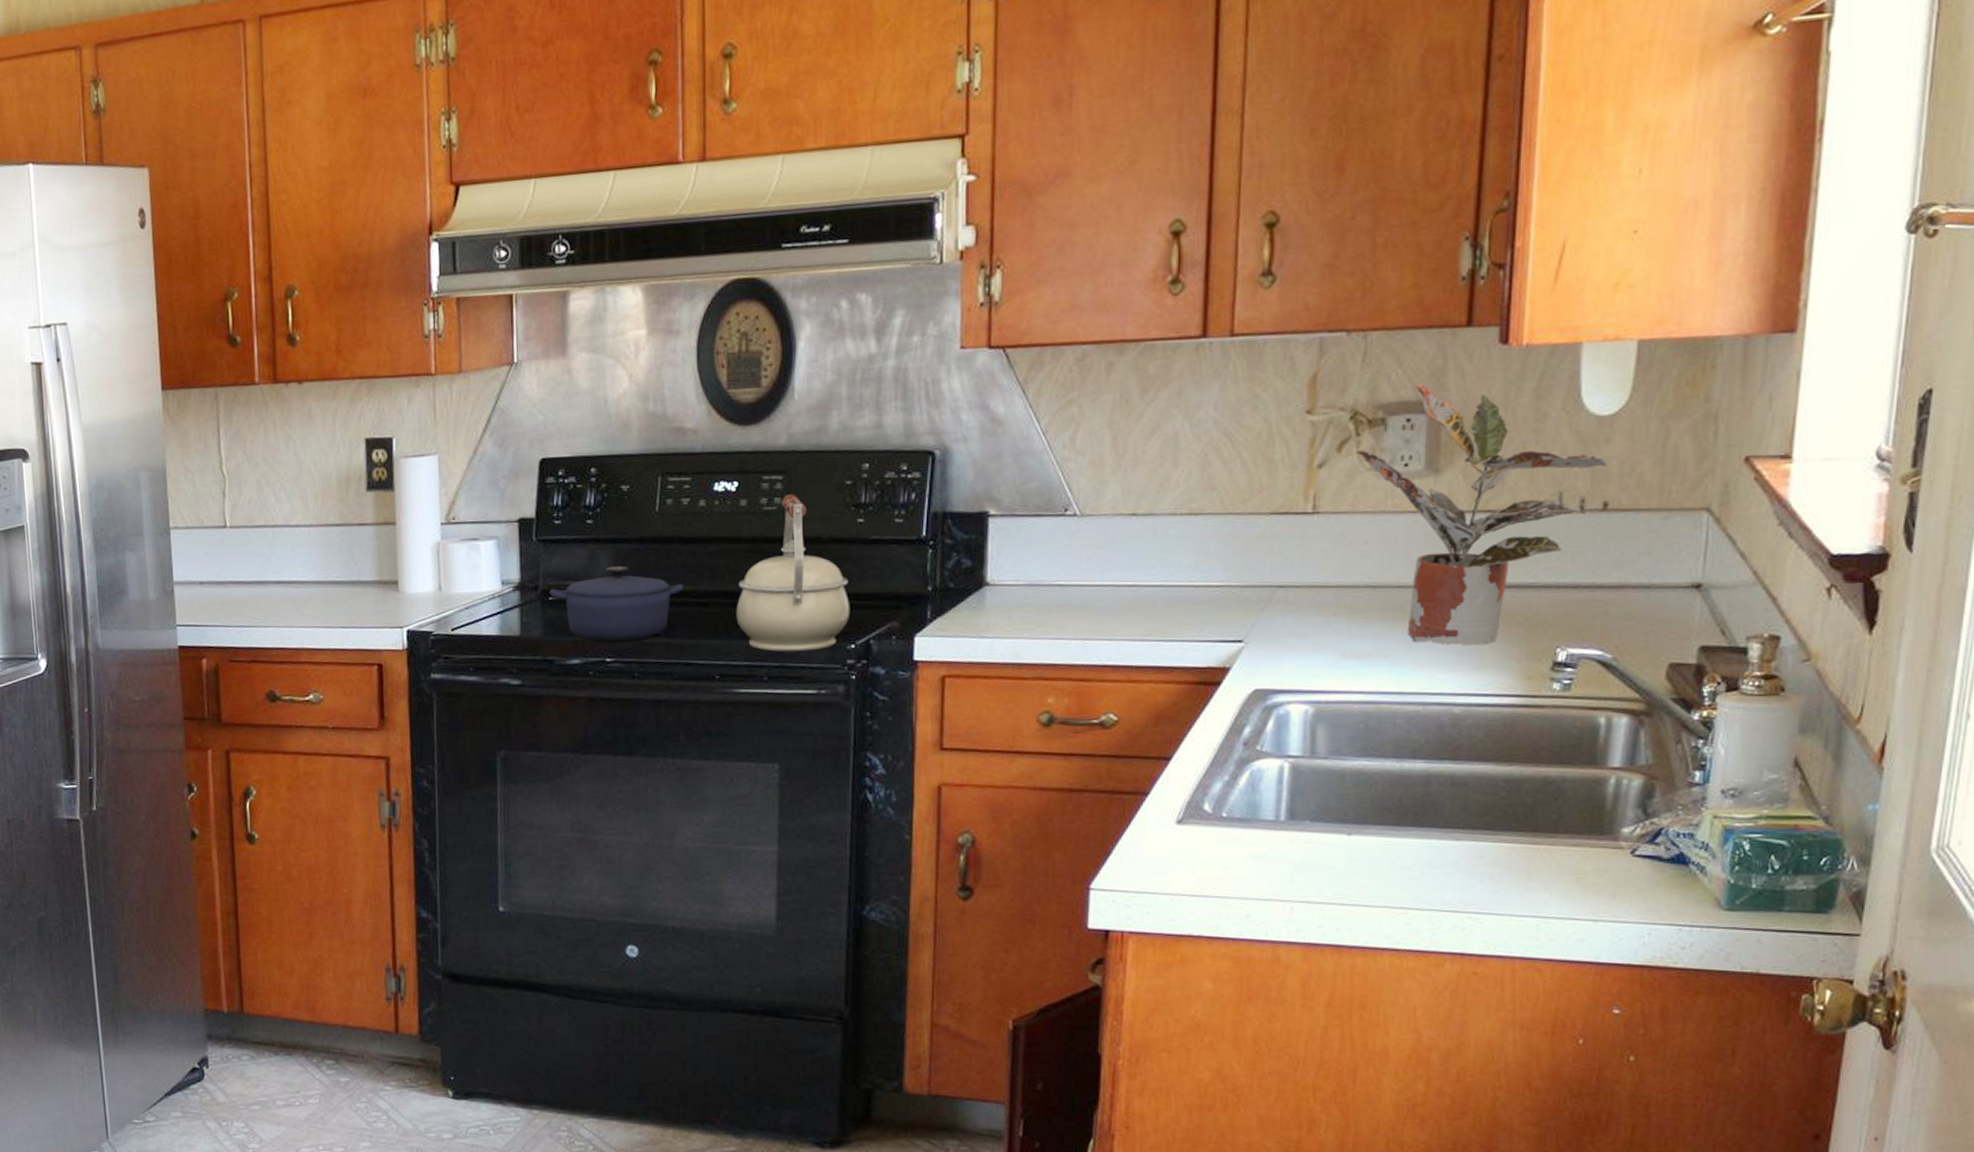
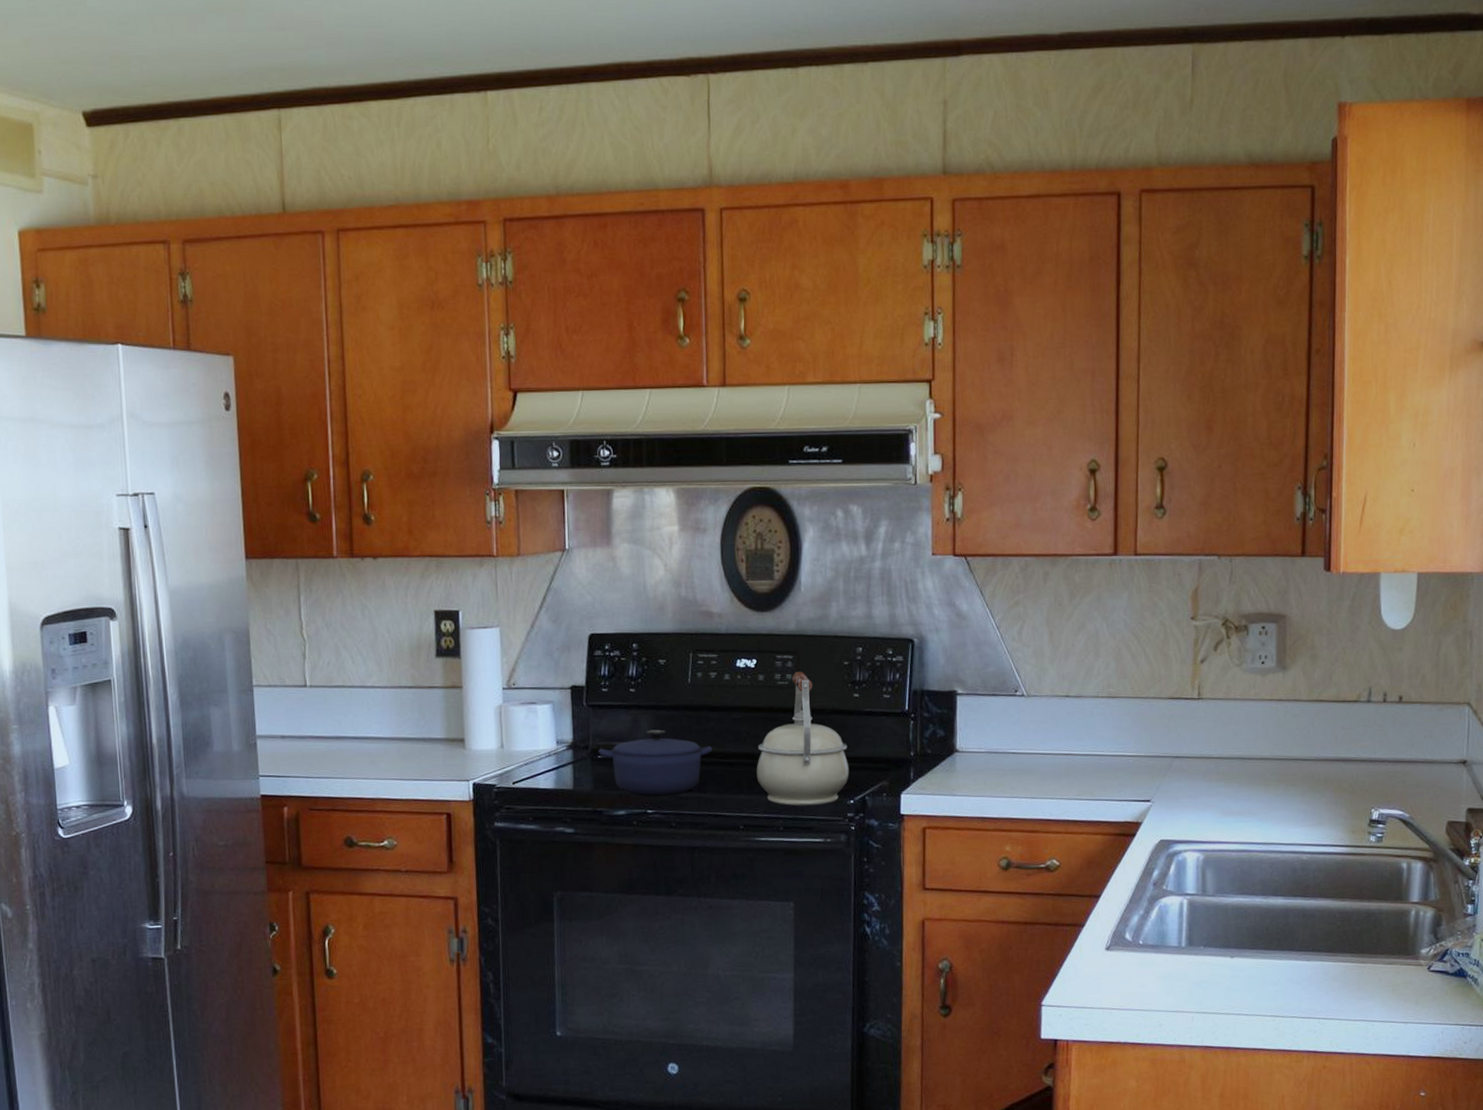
potted plant: present [1355,382,1608,646] -> none [1227,598,1401,806]

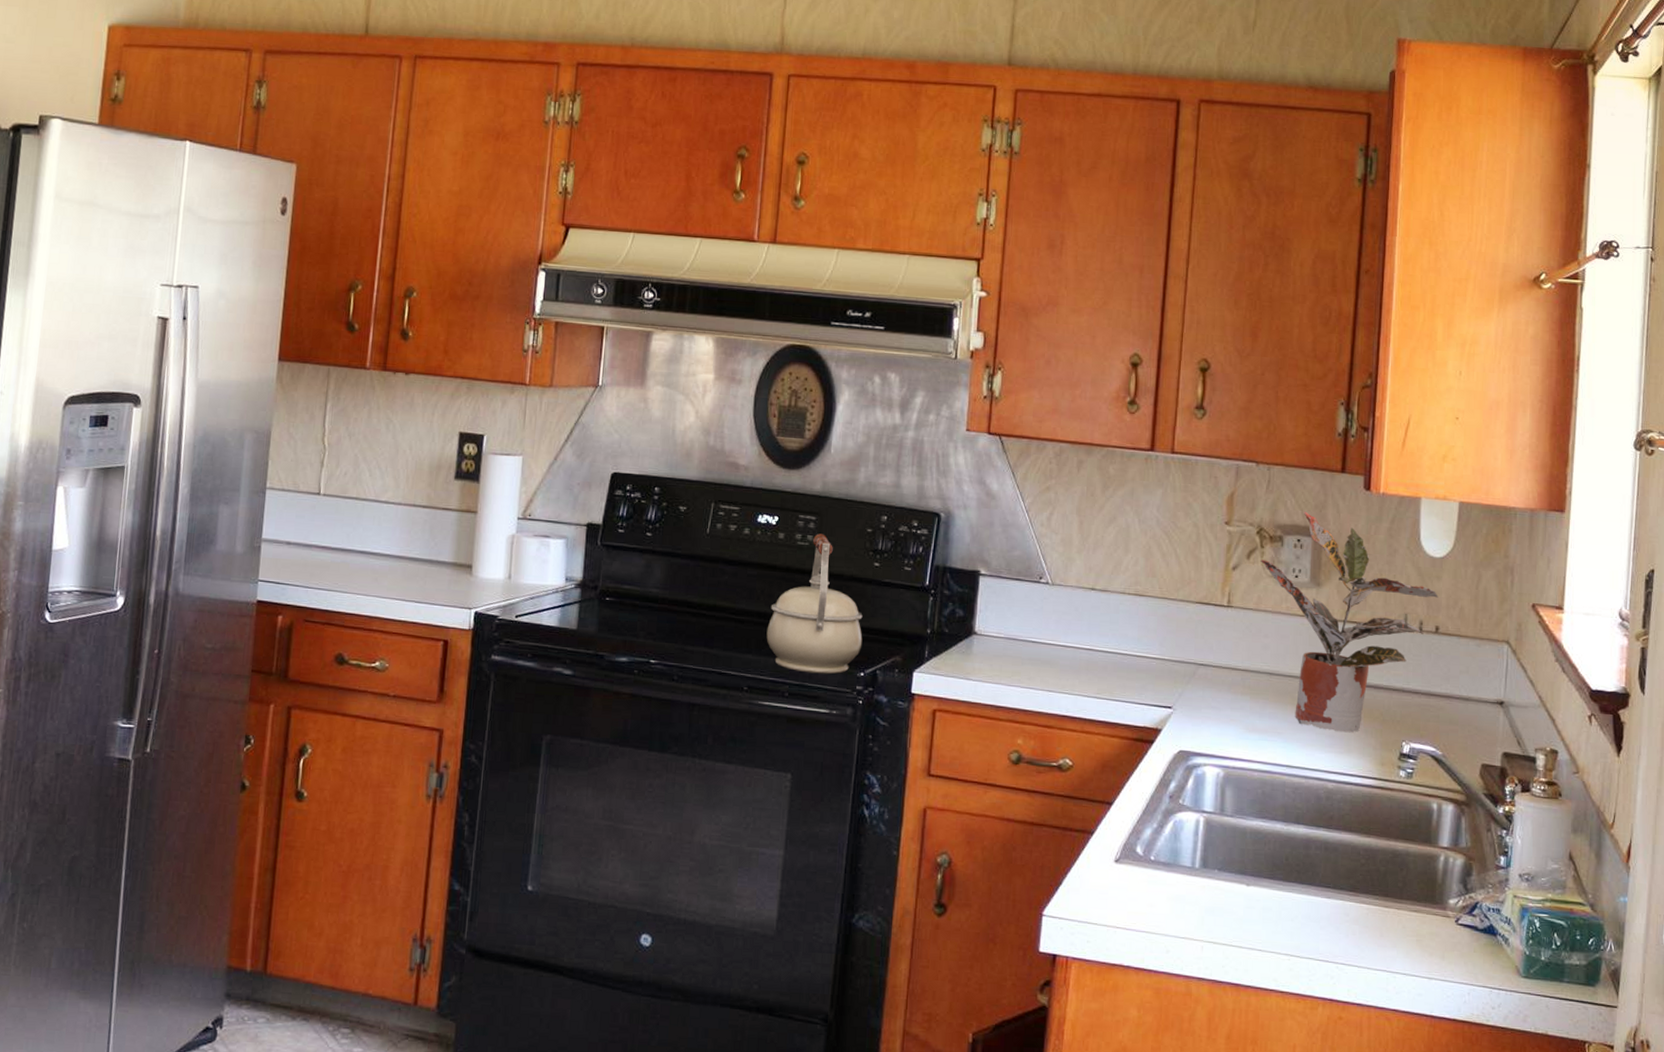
cooking pot: present [598,729,713,797] -> none [607,576,725,648]
potted plant: none [1227,598,1401,806] -> present [1260,511,1439,733]

